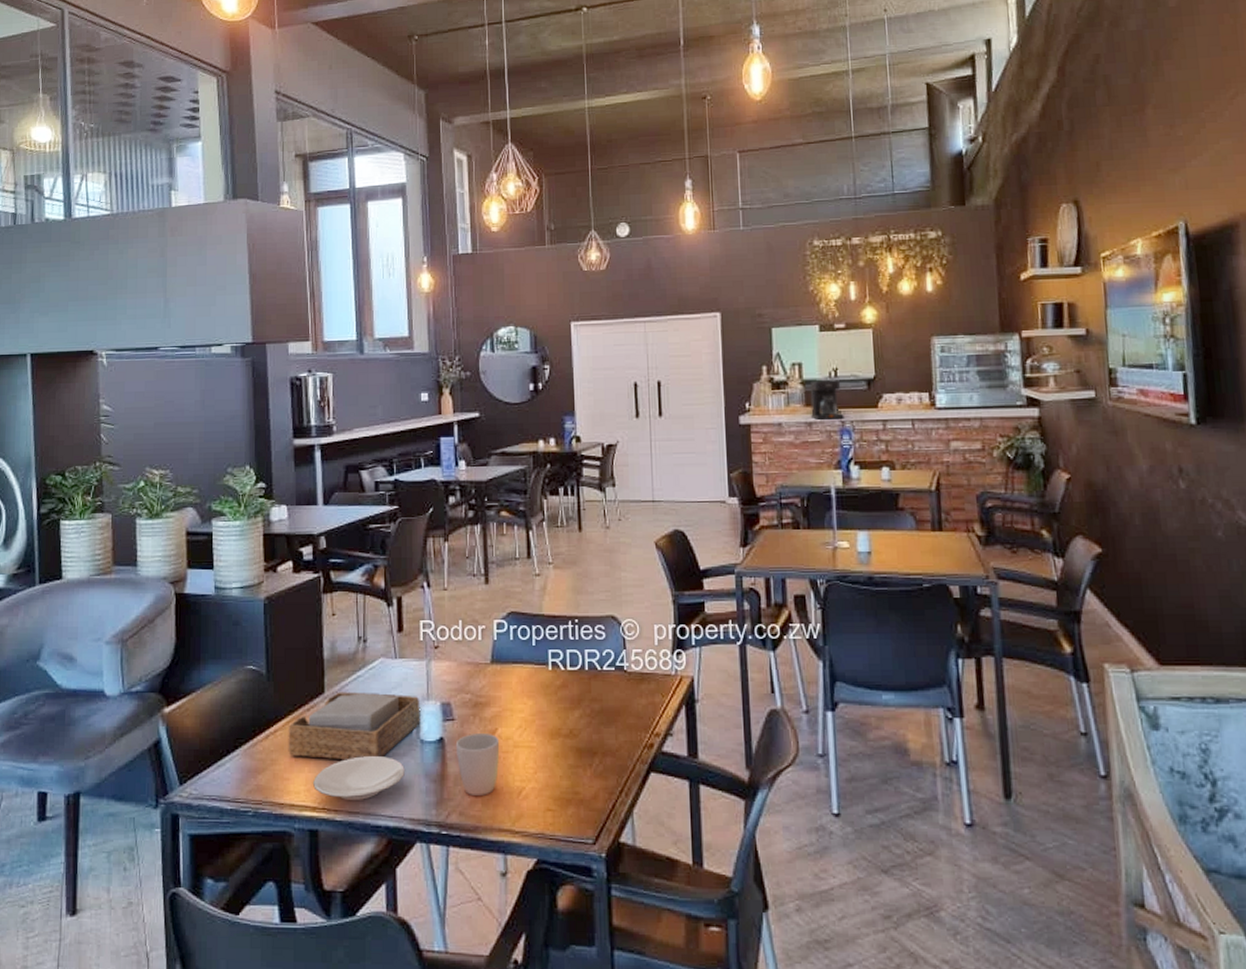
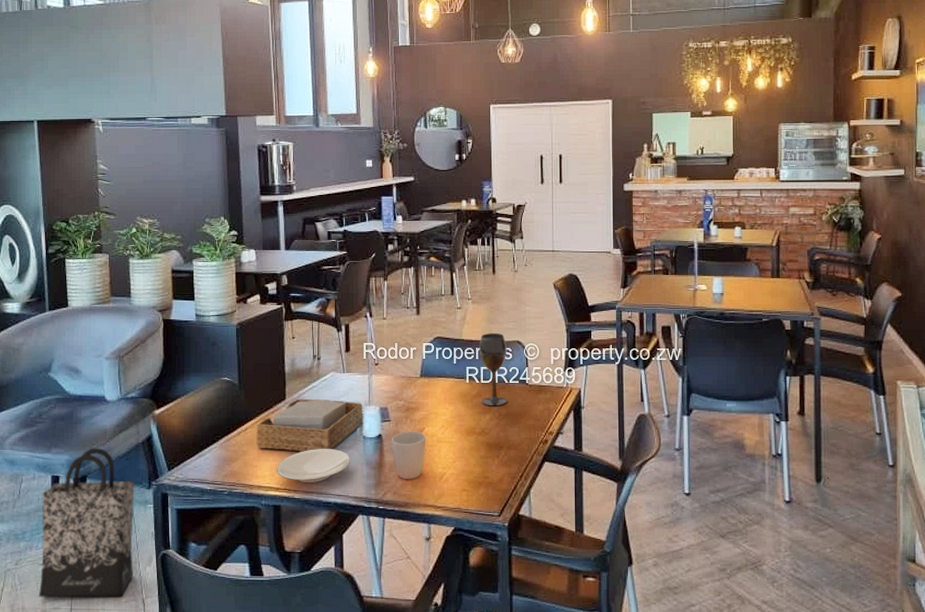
shopping bag: none [19,756,138,951] -> present [39,448,134,598]
wine glass: none [564,606,601,701] -> present [479,333,508,407]
coffee maker: present [809,380,844,420] -> none [681,157,707,188]

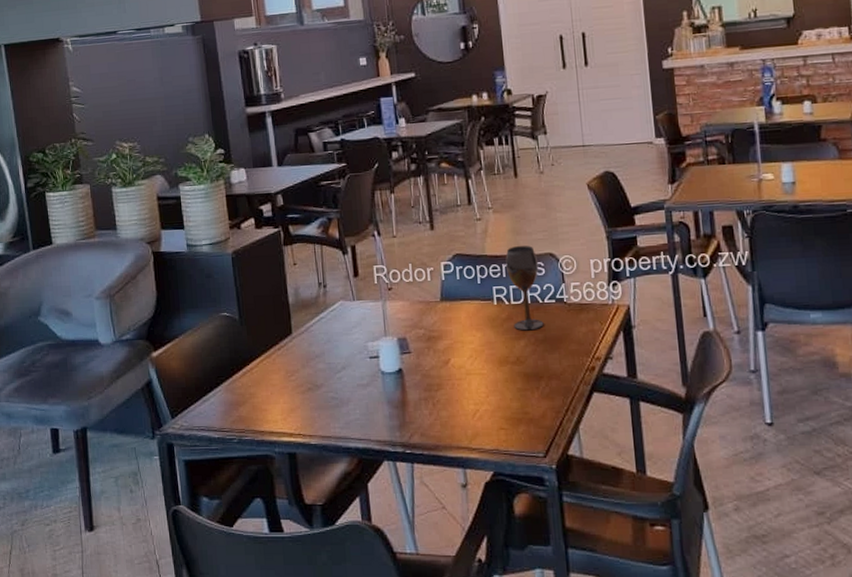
shopping bag: present [39,448,134,598] -> none [43,396,144,561]
napkin holder: present [256,398,363,452] -> none [262,331,380,392]
saucer: present [276,449,351,484] -> none [287,387,370,427]
cup: present [391,432,426,479] -> none [413,364,454,418]

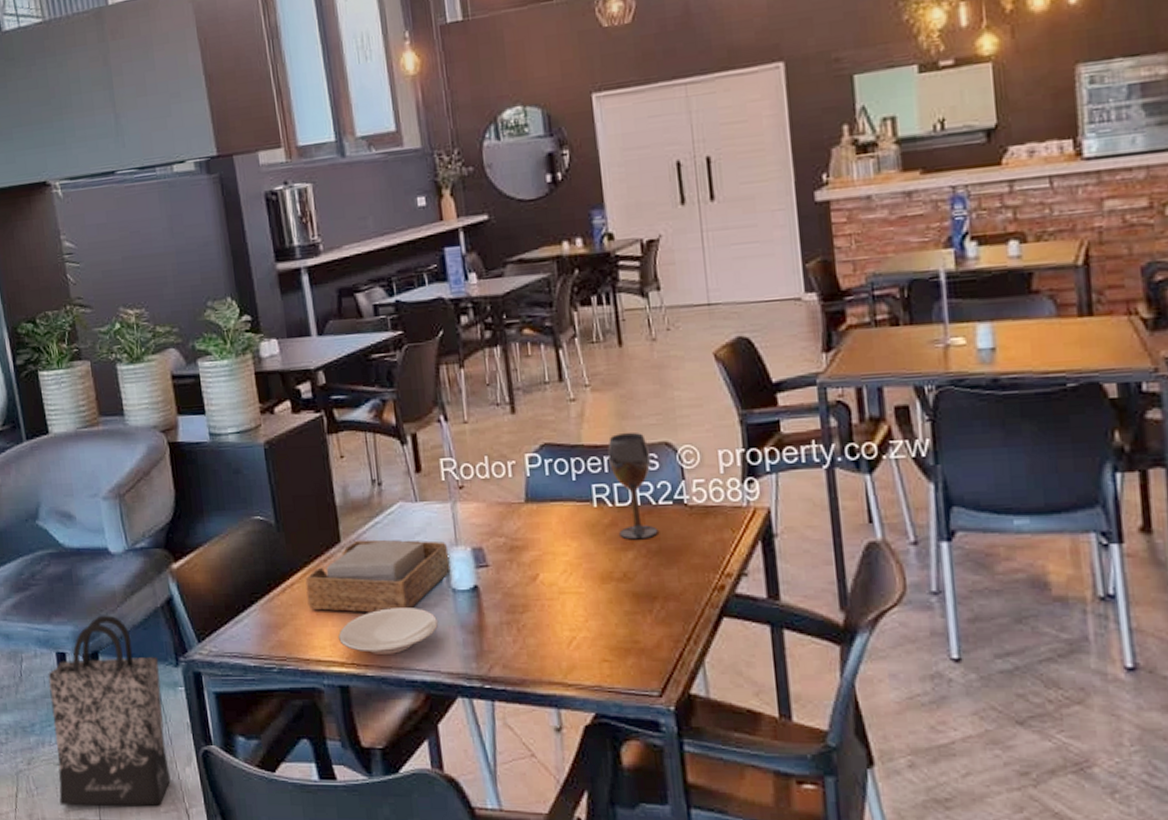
shopping bag: none [43,396,144,561] -> present [48,615,171,807]
napkin holder: none [262,331,380,392] -> present [305,539,450,613]
saucer: none [287,387,370,427] -> present [337,608,439,656]

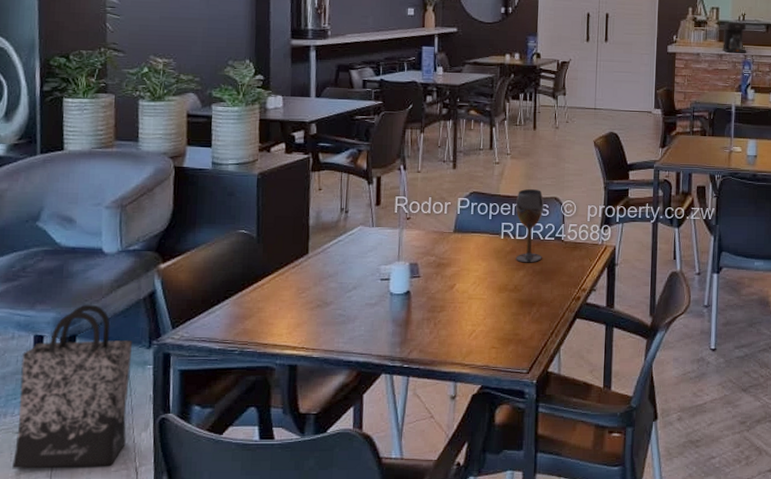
napkin holder: present [305,539,450,613] -> none [273,253,392,309]
saucer: present [337,608,439,656] -> none [293,305,376,342]
coffee maker: none [907,134,956,188] -> present [722,22,747,53]

